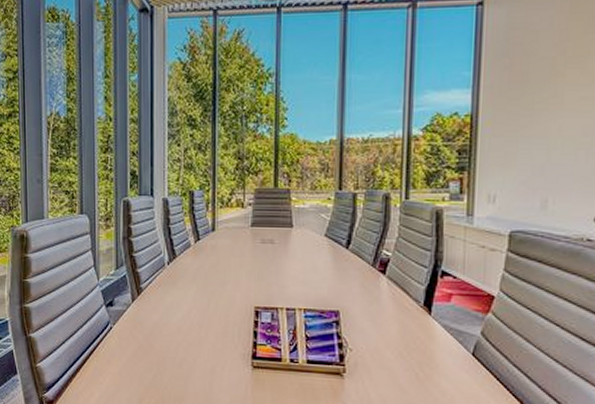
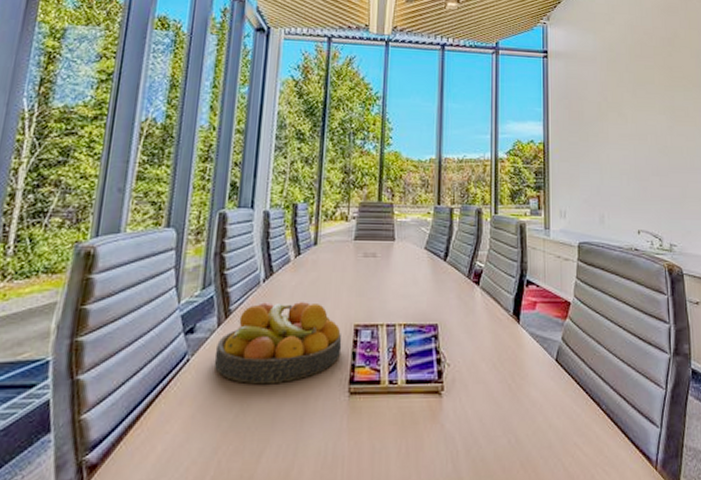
fruit bowl: none [132,282,244,354] -> present [214,301,342,385]

